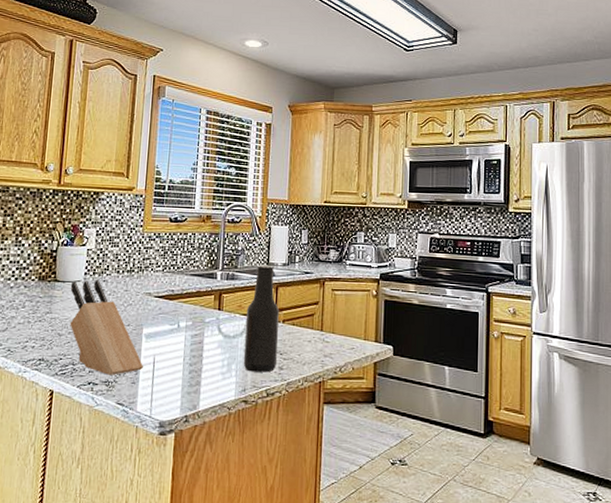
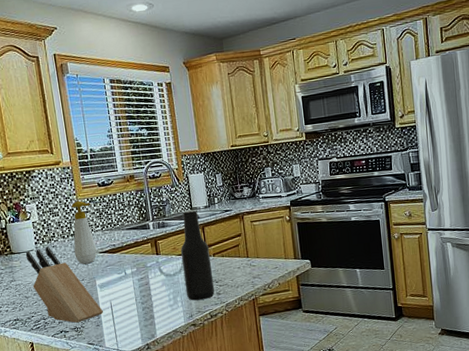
soap bottle: none [125,234,158,308] -> present [71,201,97,265]

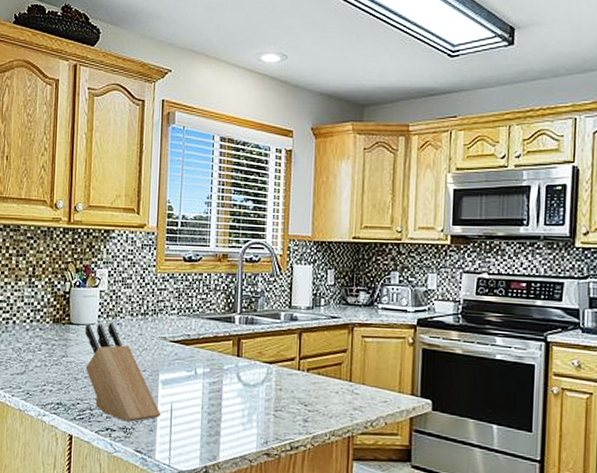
soap bottle: present [71,201,97,265] -> none [140,274,171,353]
beer bottle: present [180,210,215,301] -> none [264,309,304,425]

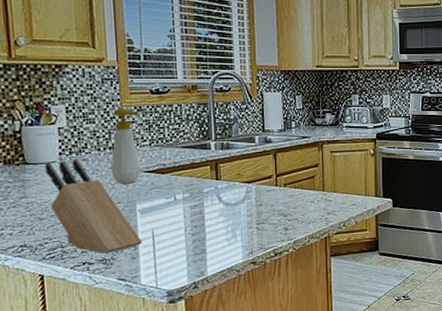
soap bottle: none [140,274,171,353] -> present [111,108,142,184]

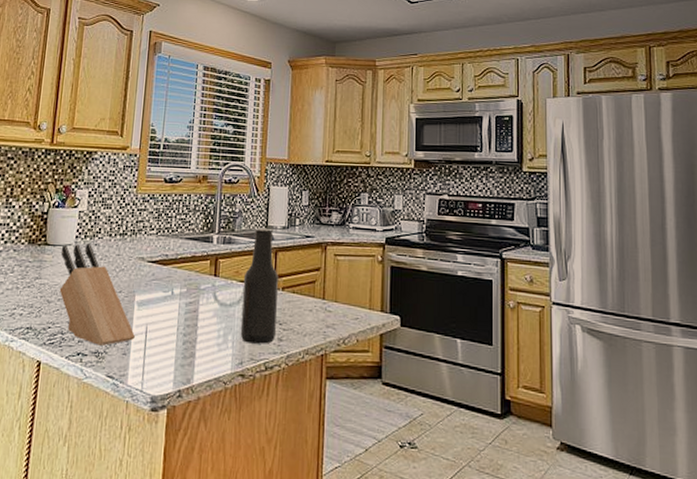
soap bottle: present [111,108,142,184] -> none [117,195,152,273]
beer bottle: none [245,133,282,235] -> present [240,229,279,344]

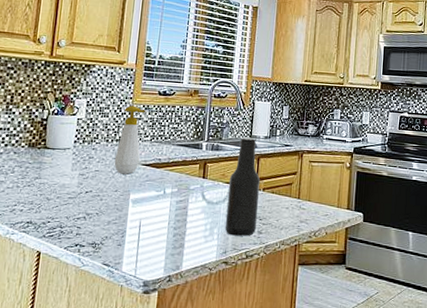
knife block: present [59,243,136,346] -> none [58,148,130,238]
soap bottle: none [117,195,152,273] -> present [114,105,146,175]

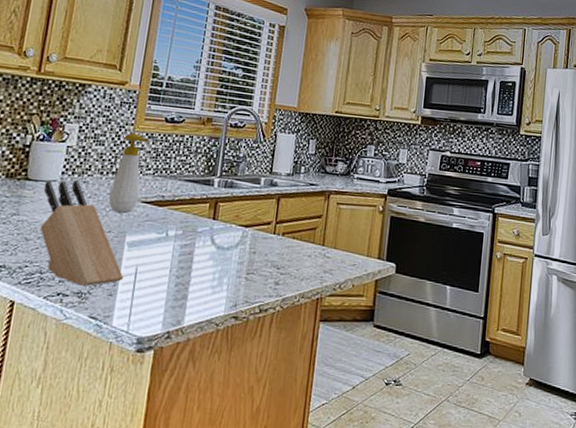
knife block: none [58,148,130,238] -> present [39,180,125,286]
beer bottle: present [225,138,261,236] -> none [236,174,280,288]

